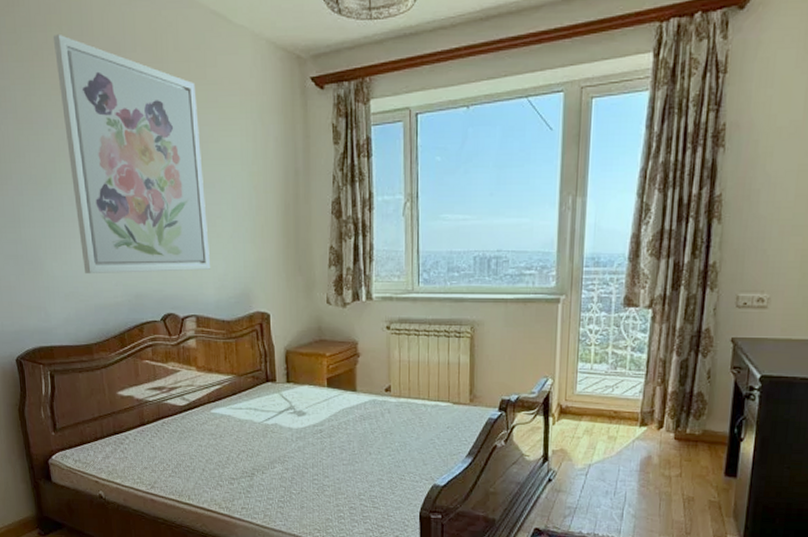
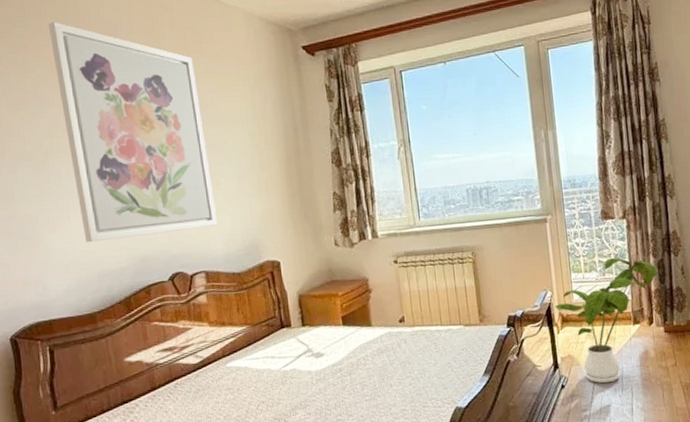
house plant: none [554,350,680,484] -> present [555,257,658,384]

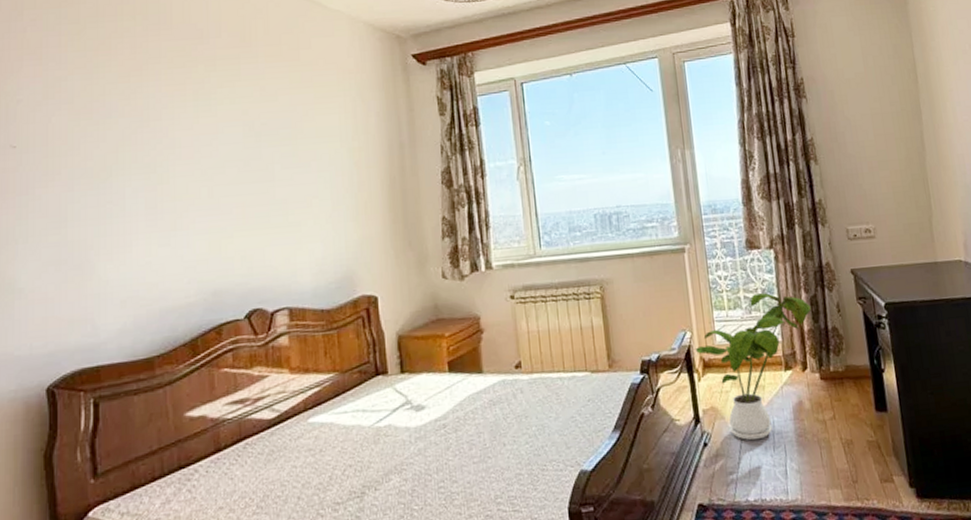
wall art: present [48,21,218,243] -> none [124,23,307,274]

